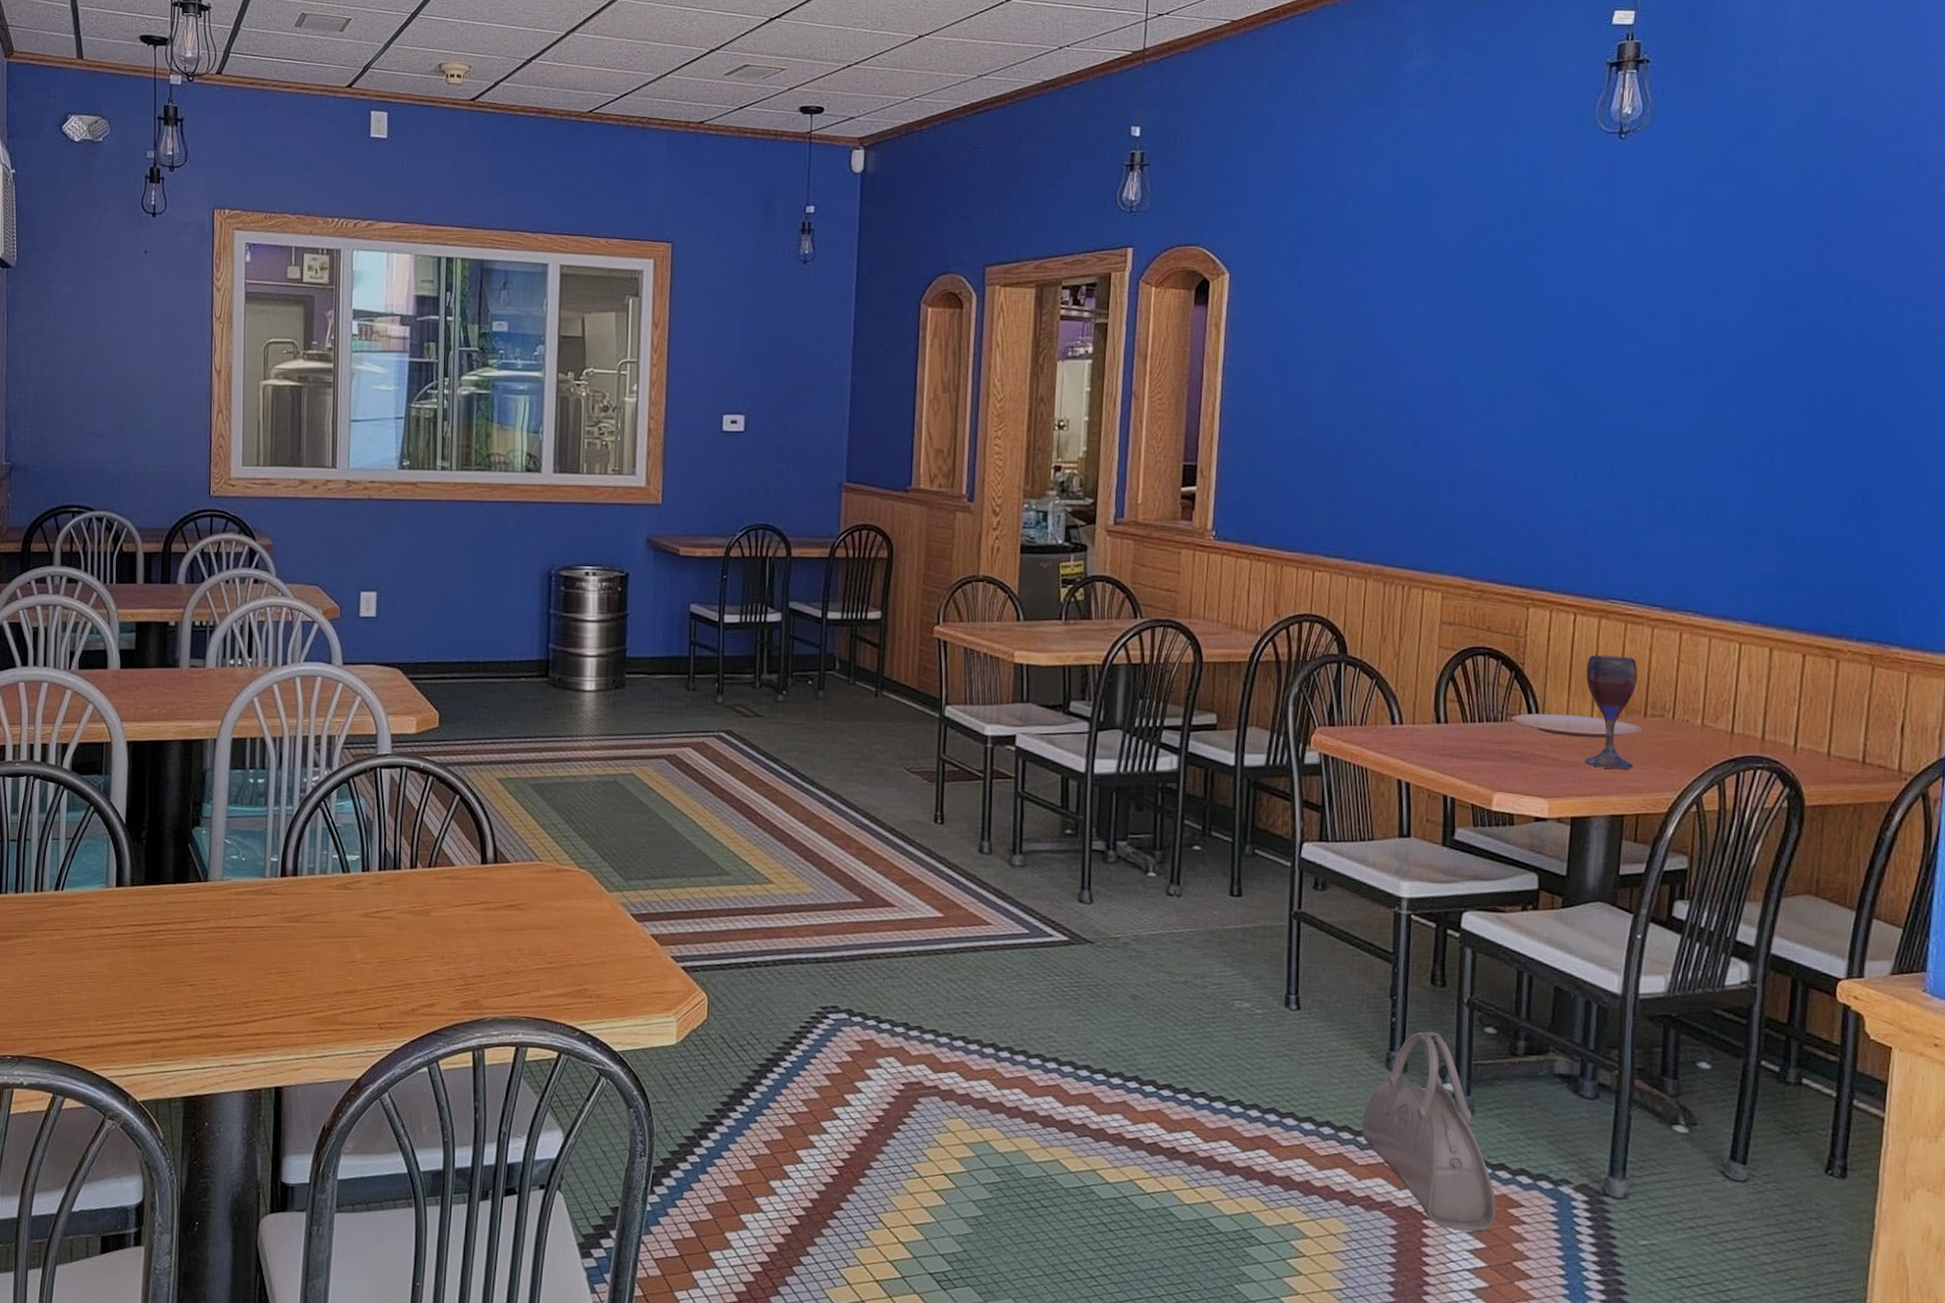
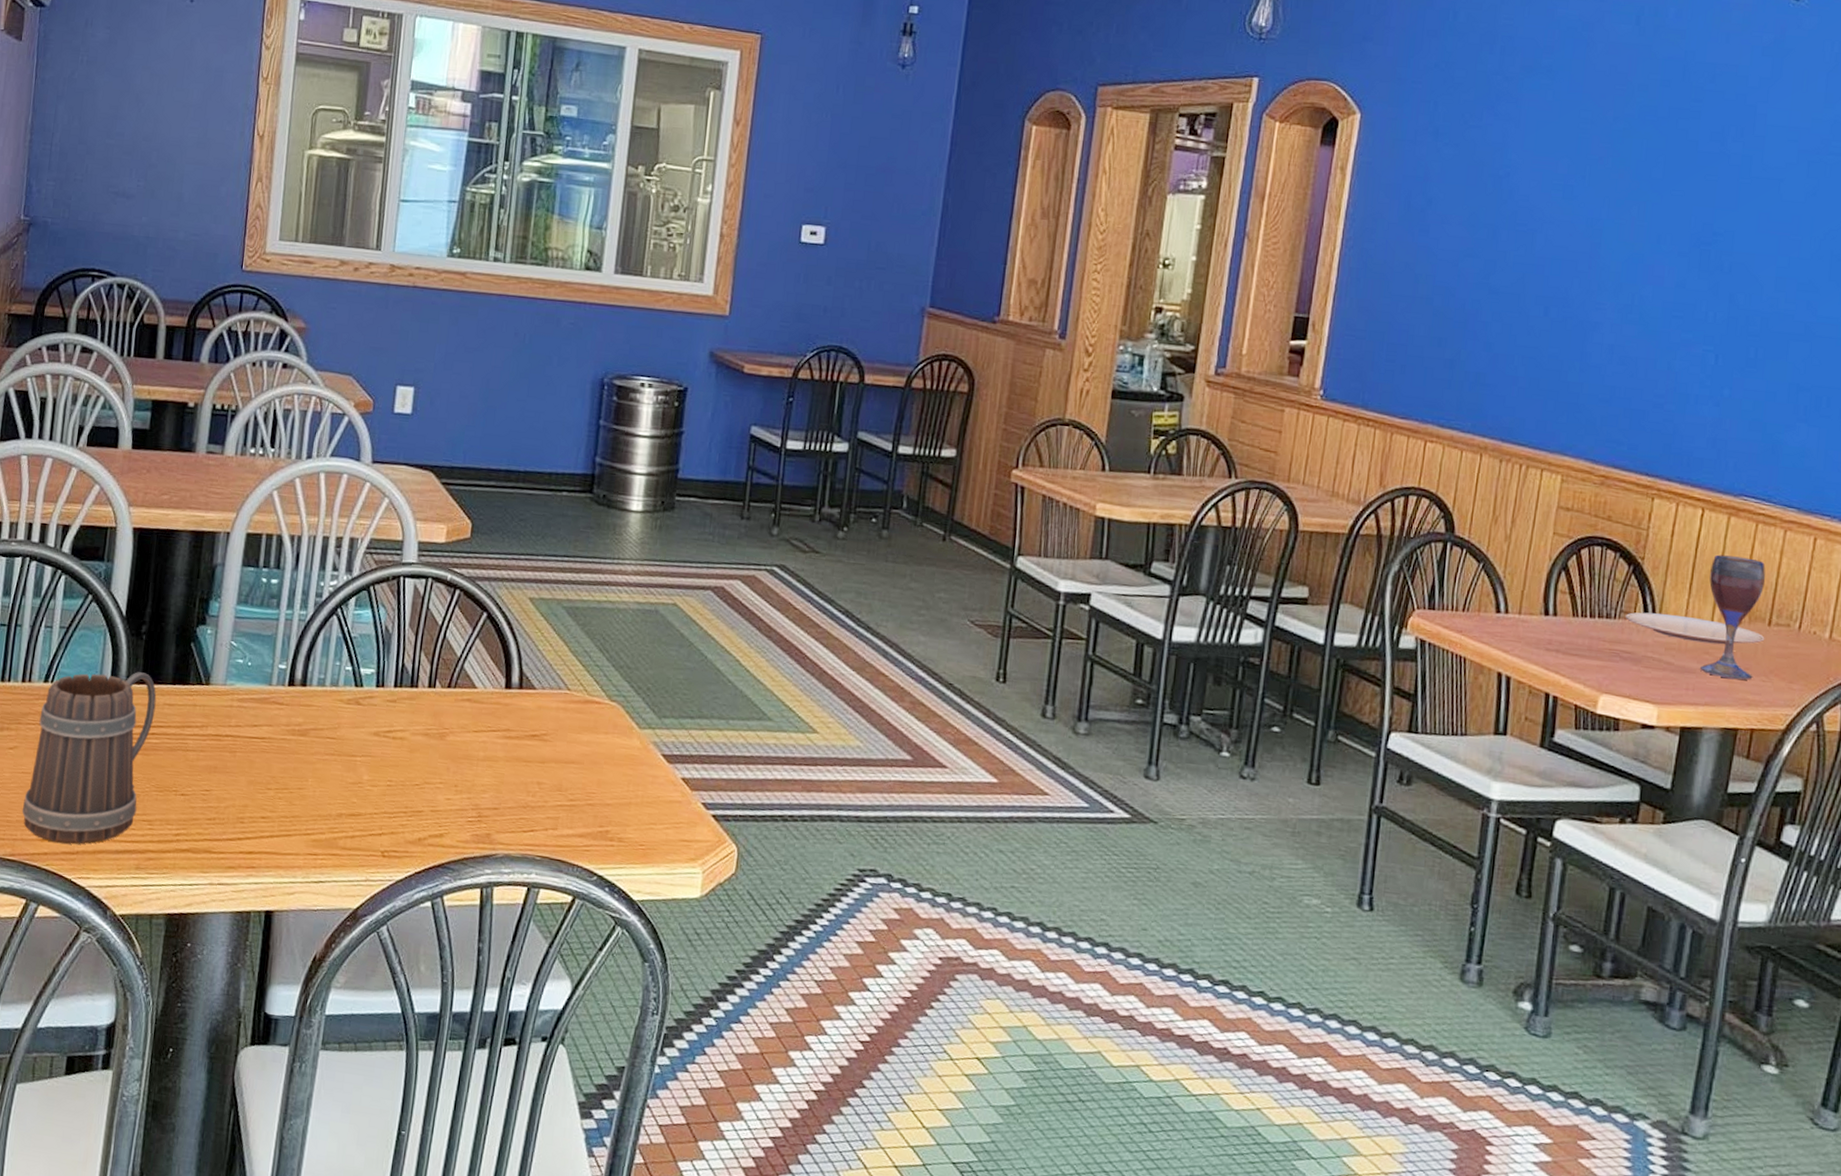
beer mug: none [43,874,160,1039] -> present [22,672,157,844]
handbag: present [1361,1031,1497,1232] -> none [1428,944,1567,1163]

